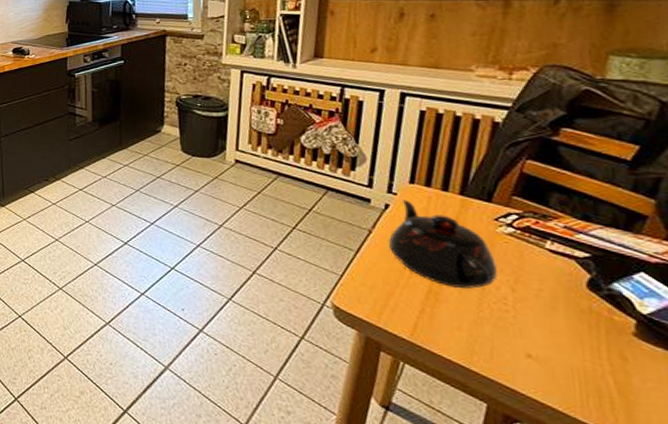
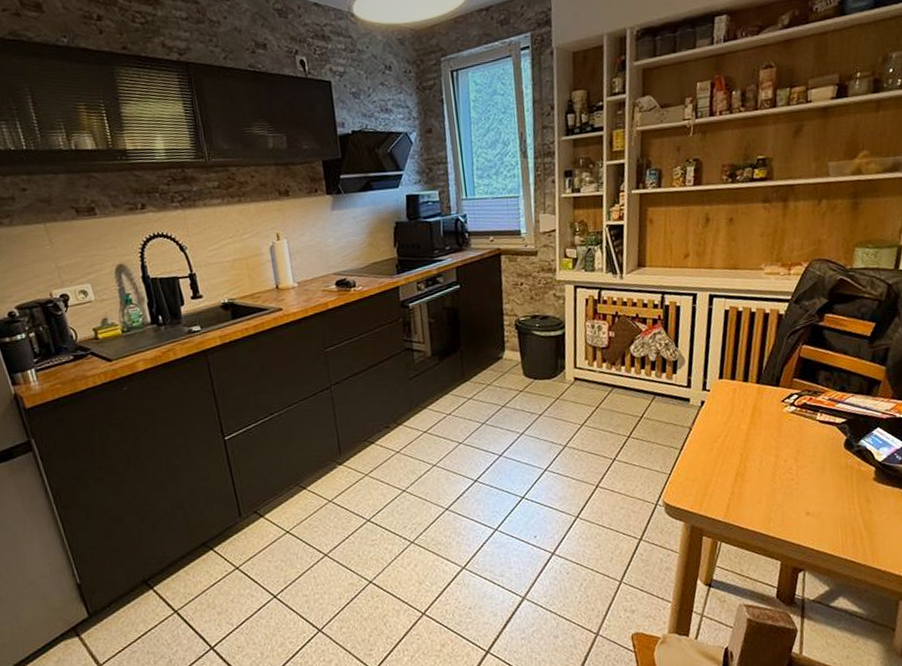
teapot: present [389,199,497,289] -> none [705,394,785,468]

